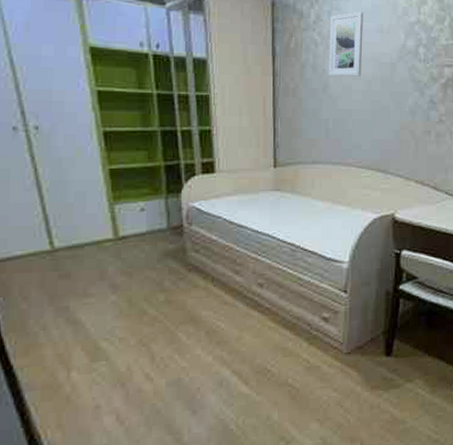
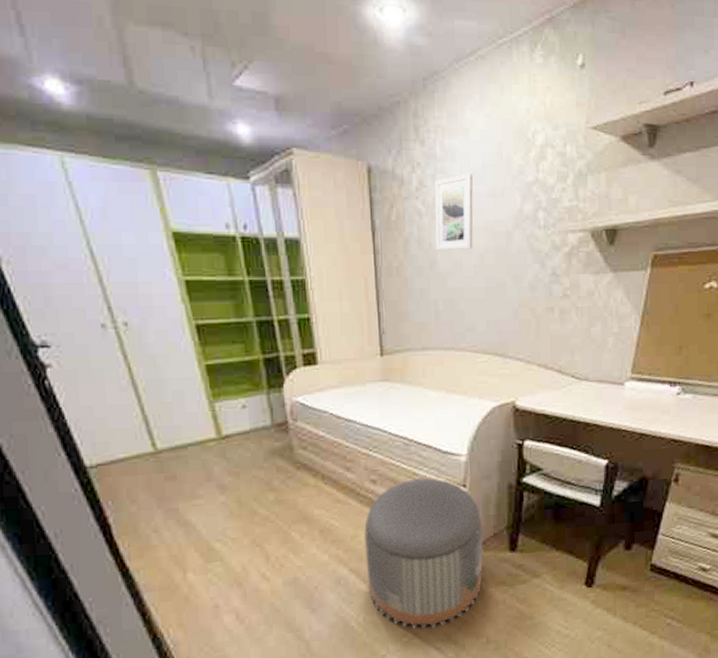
pouf: none [248,283,361,433] -> present [364,478,483,630]

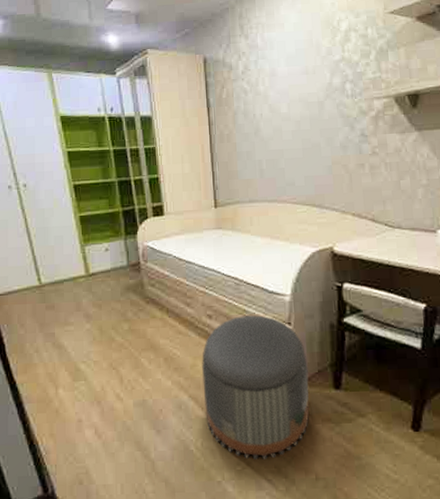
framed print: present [435,173,473,251] -> none [257,57,291,120]

